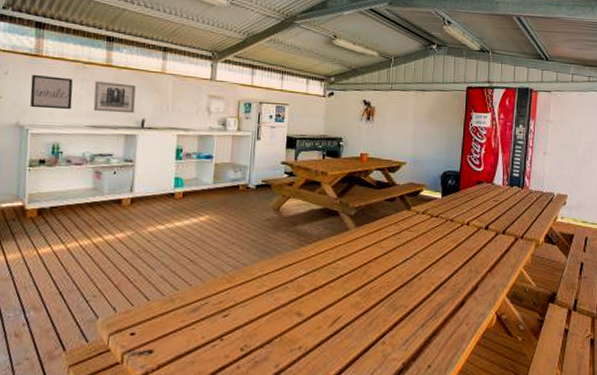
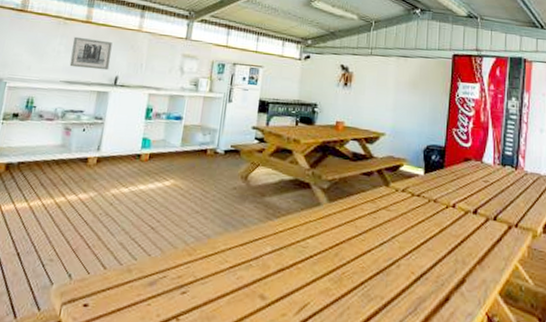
wall art: present [30,74,73,110] -> none [10,28,53,65]

